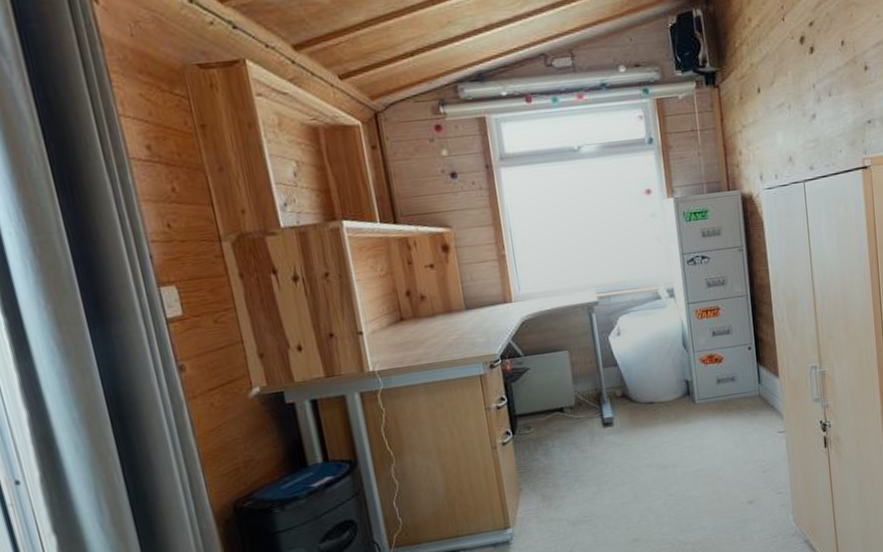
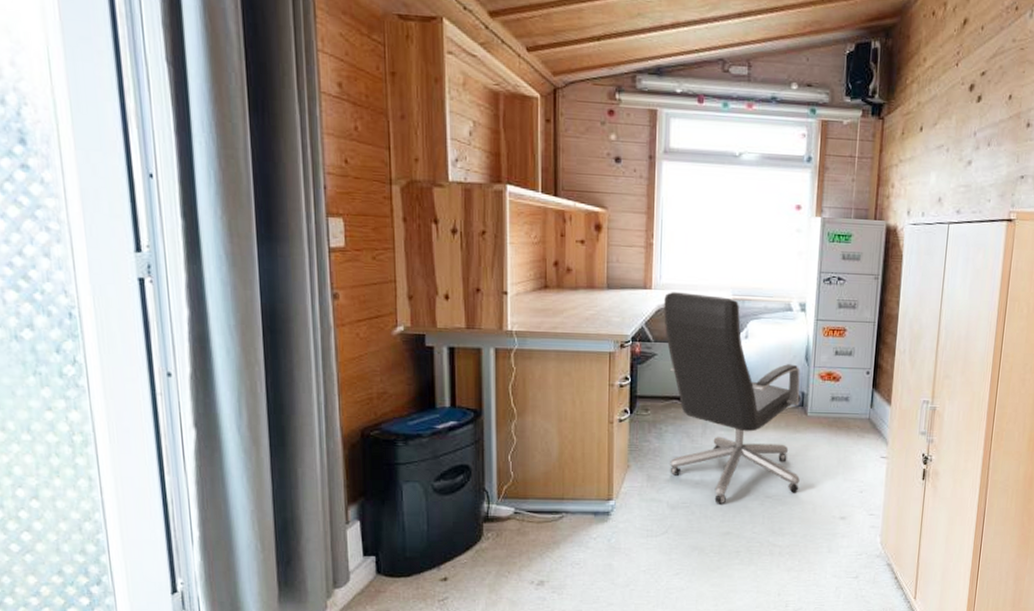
office chair: none [527,296,701,512] -> present [664,292,801,504]

